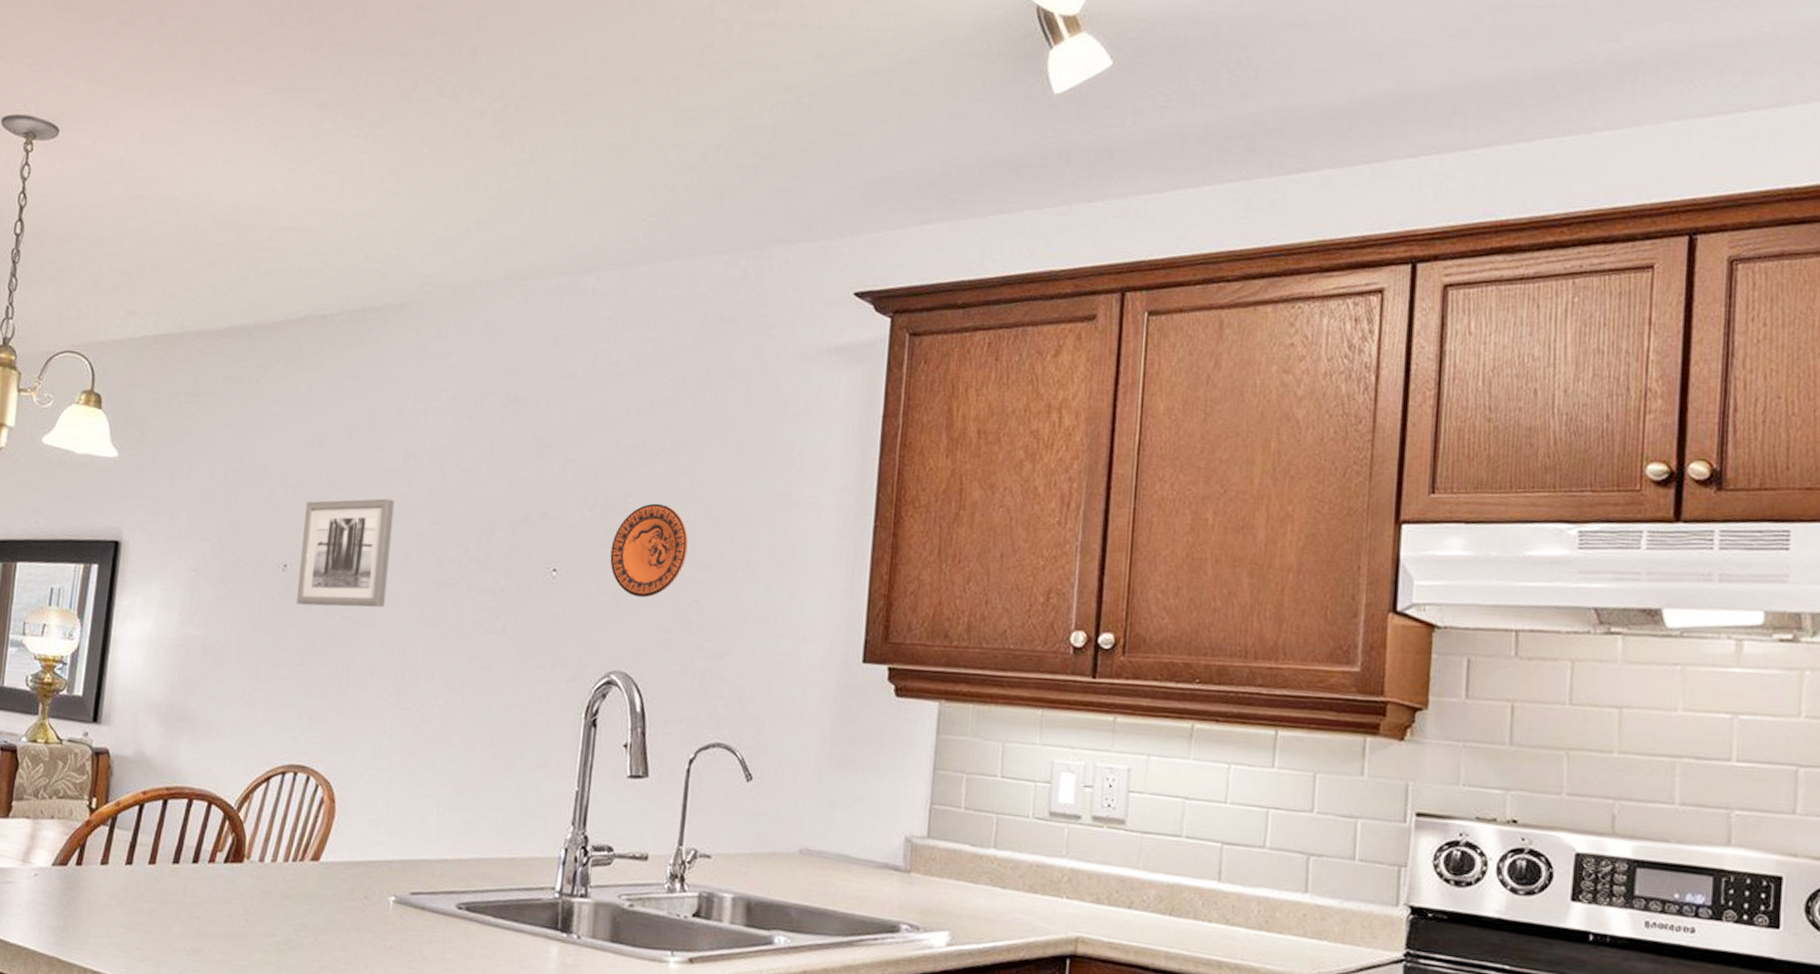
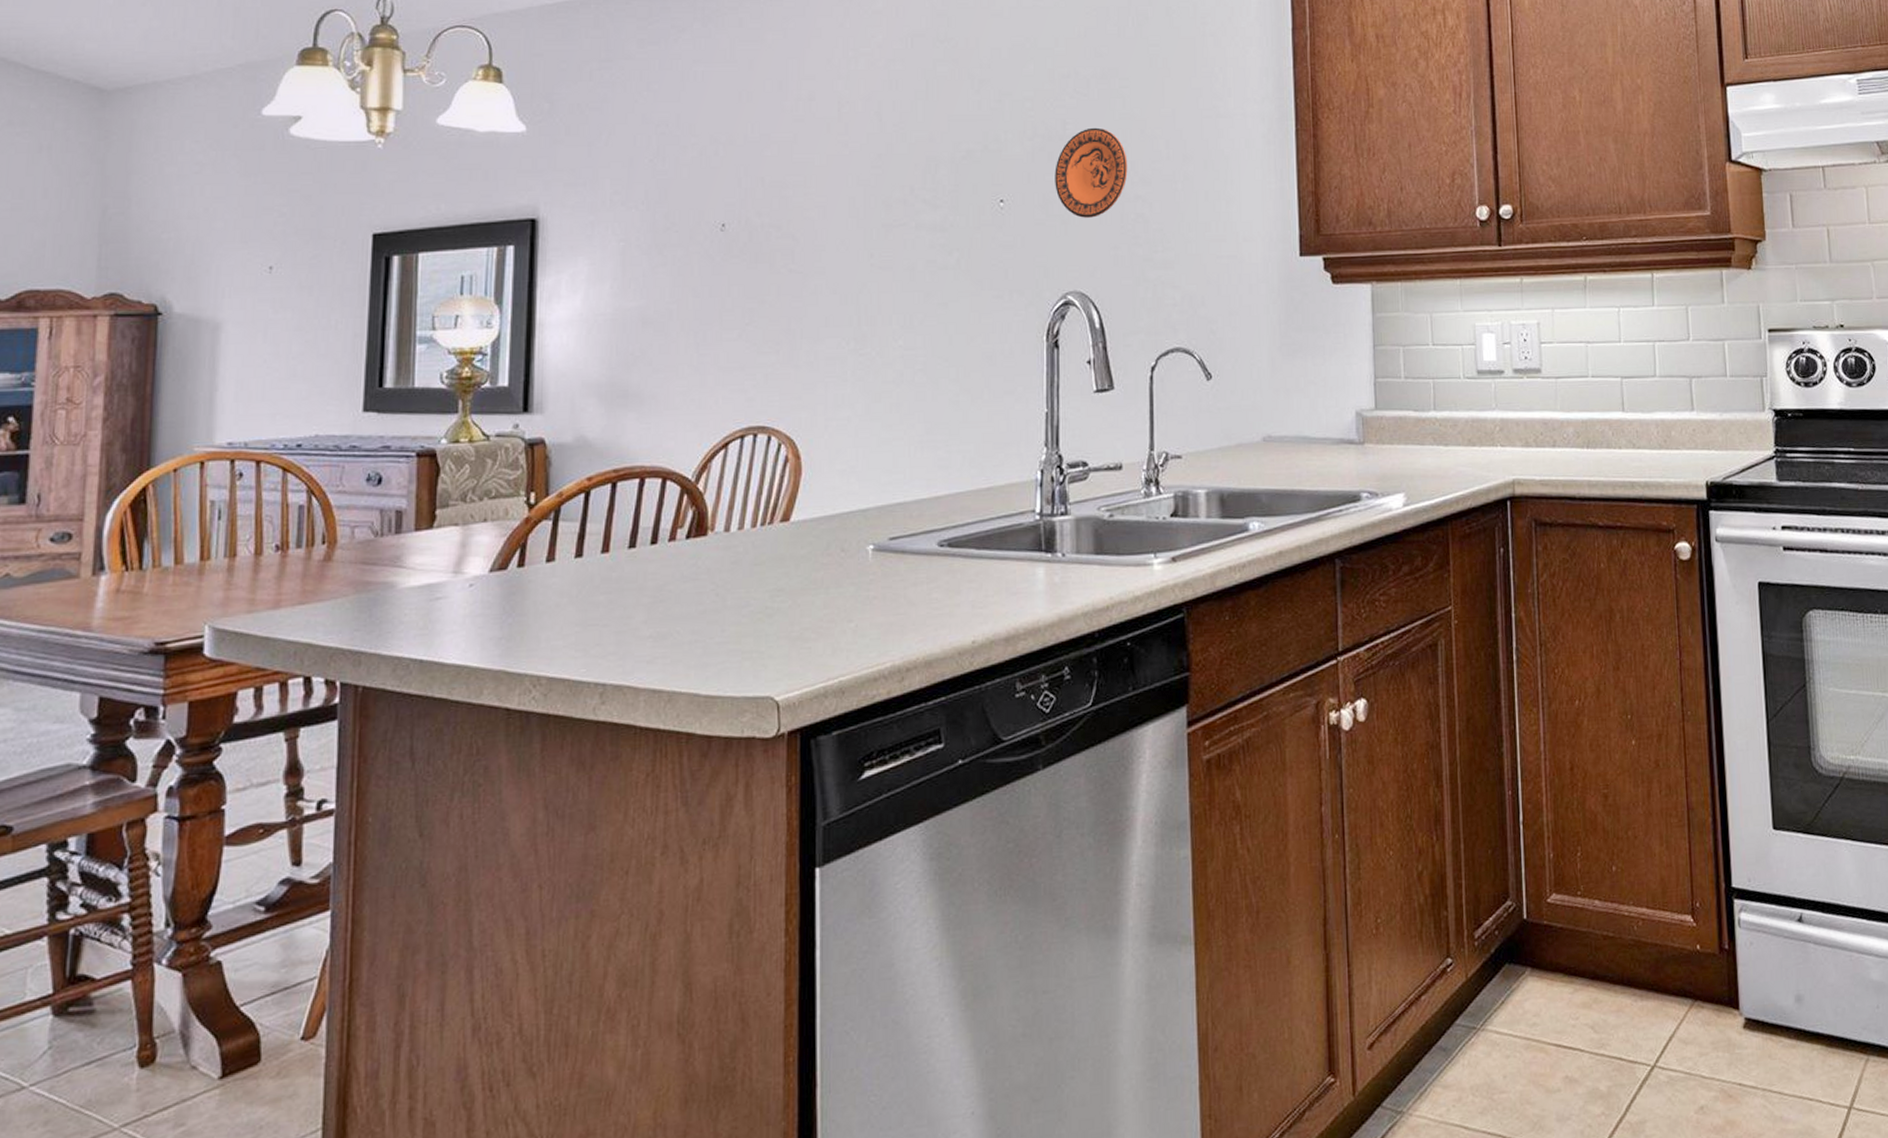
wall art: present [296,498,395,608] -> none [739,148,833,263]

